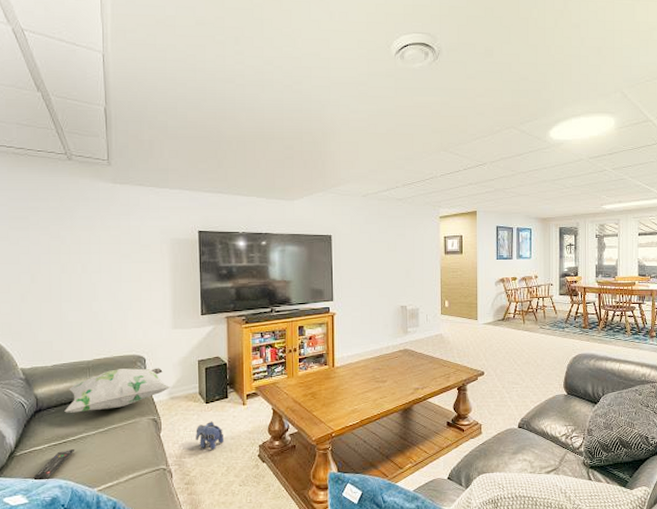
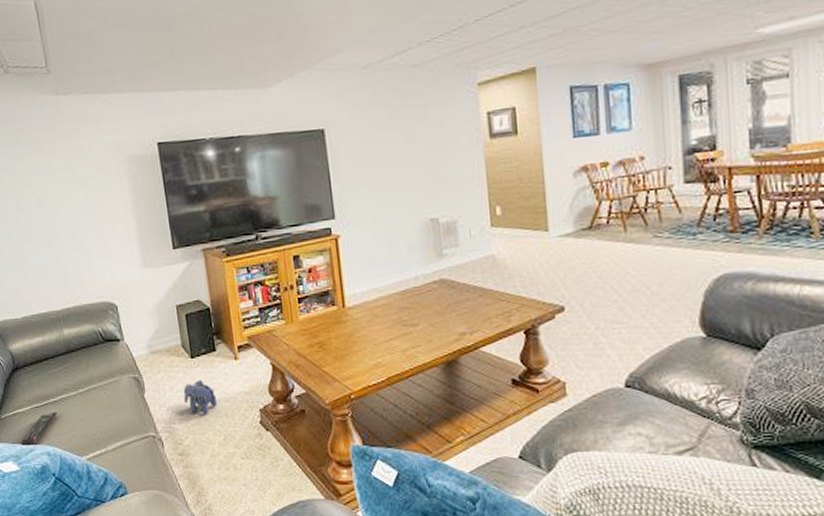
decorative pillow: present [64,368,172,413] -> none [41,316,150,371]

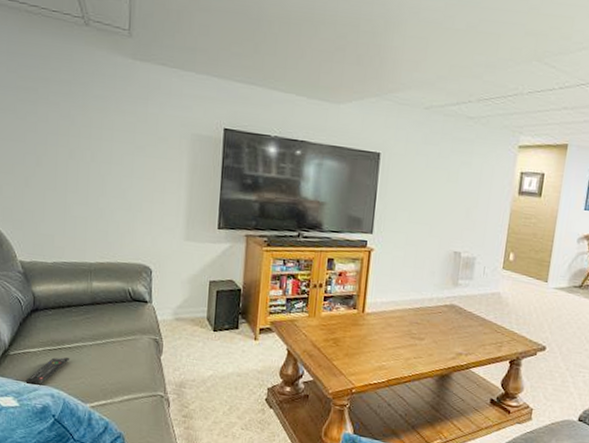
plush toy: present [183,379,218,414] -> none [199,352,230,384]

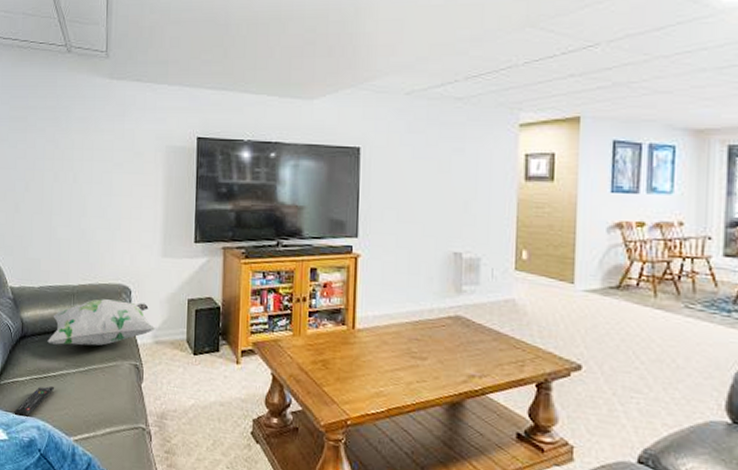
decorative pillow: none [62,277,178,321] -> present [47,299,157,346]

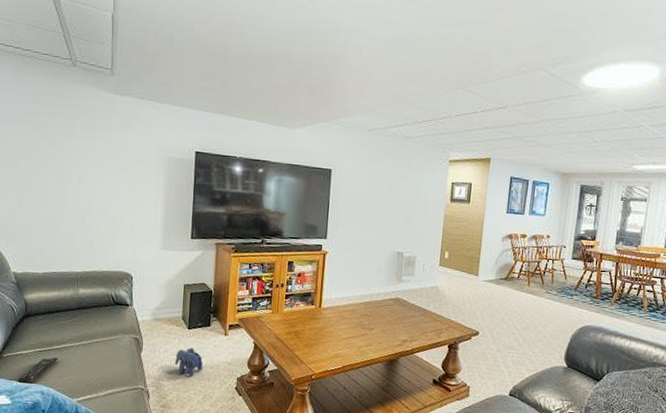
decorative pillow: present [47,299,157,346] -> none [51,283,156,323]
plush toy: none [180,378,213,415] -> present [175,347,203,376]

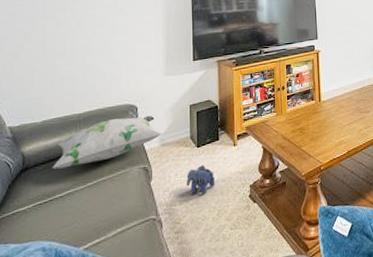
remote control: present [16,357,59,386] -> none [13,207,62,247]
decorative pillow: none [51,283,156,323] -> present [52,115,163,169]

